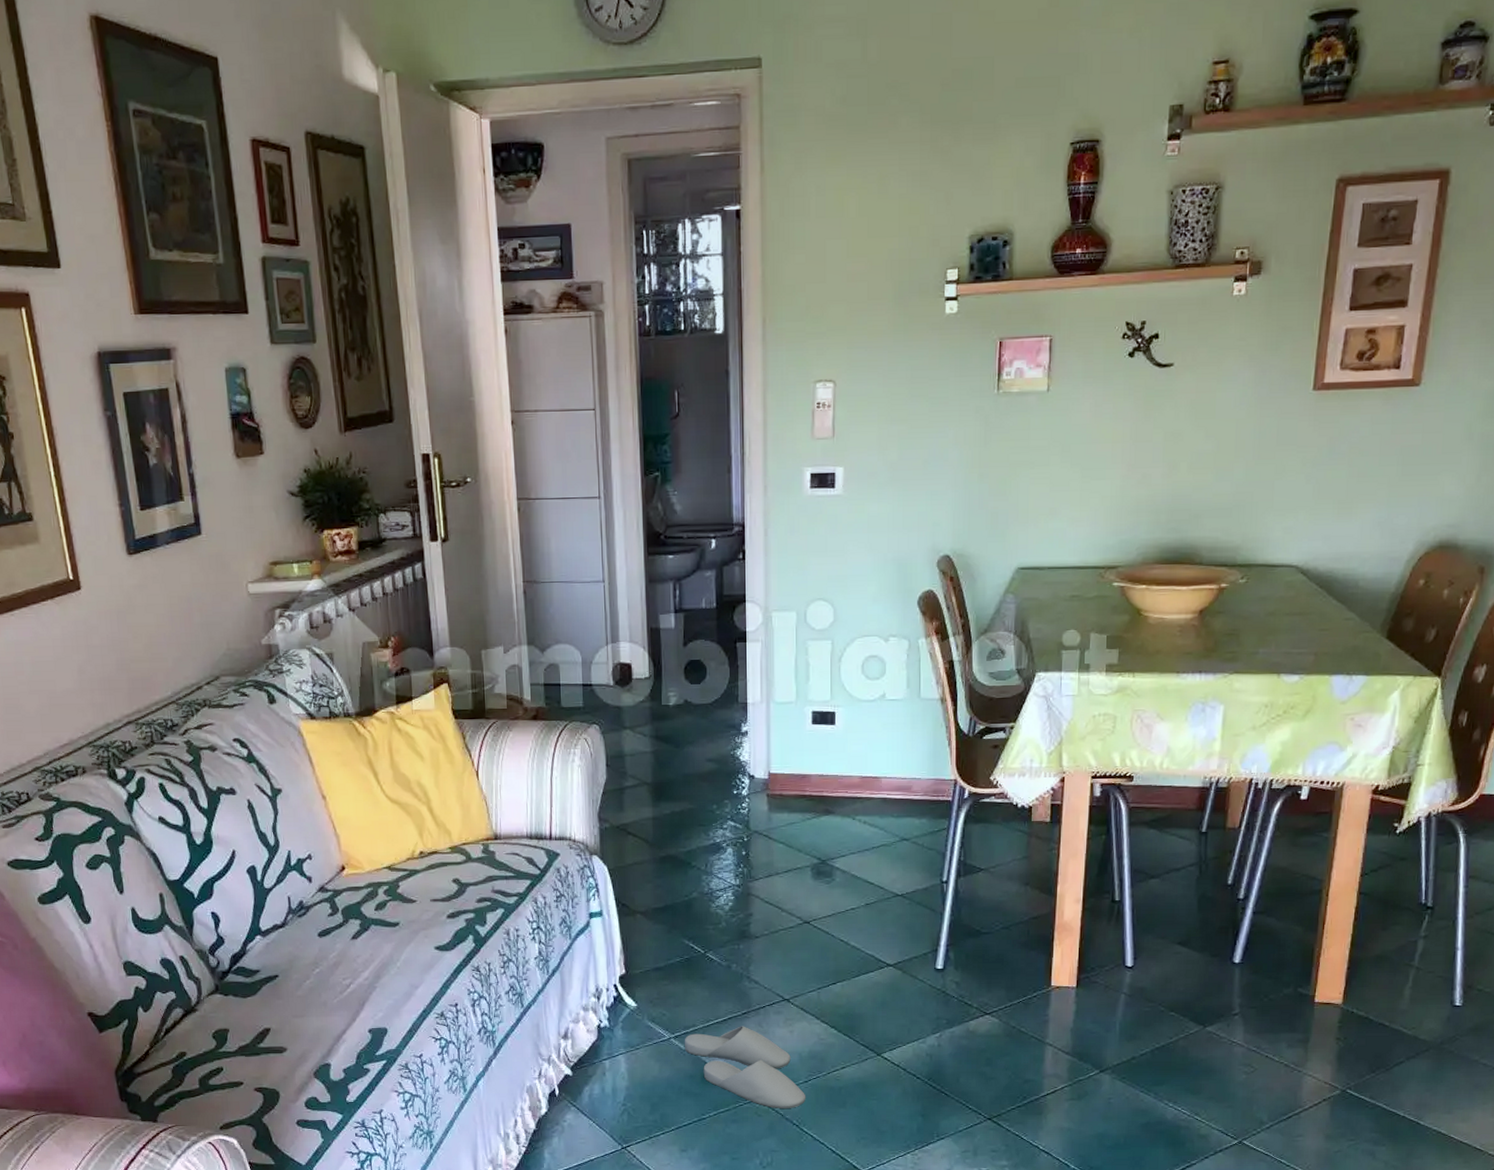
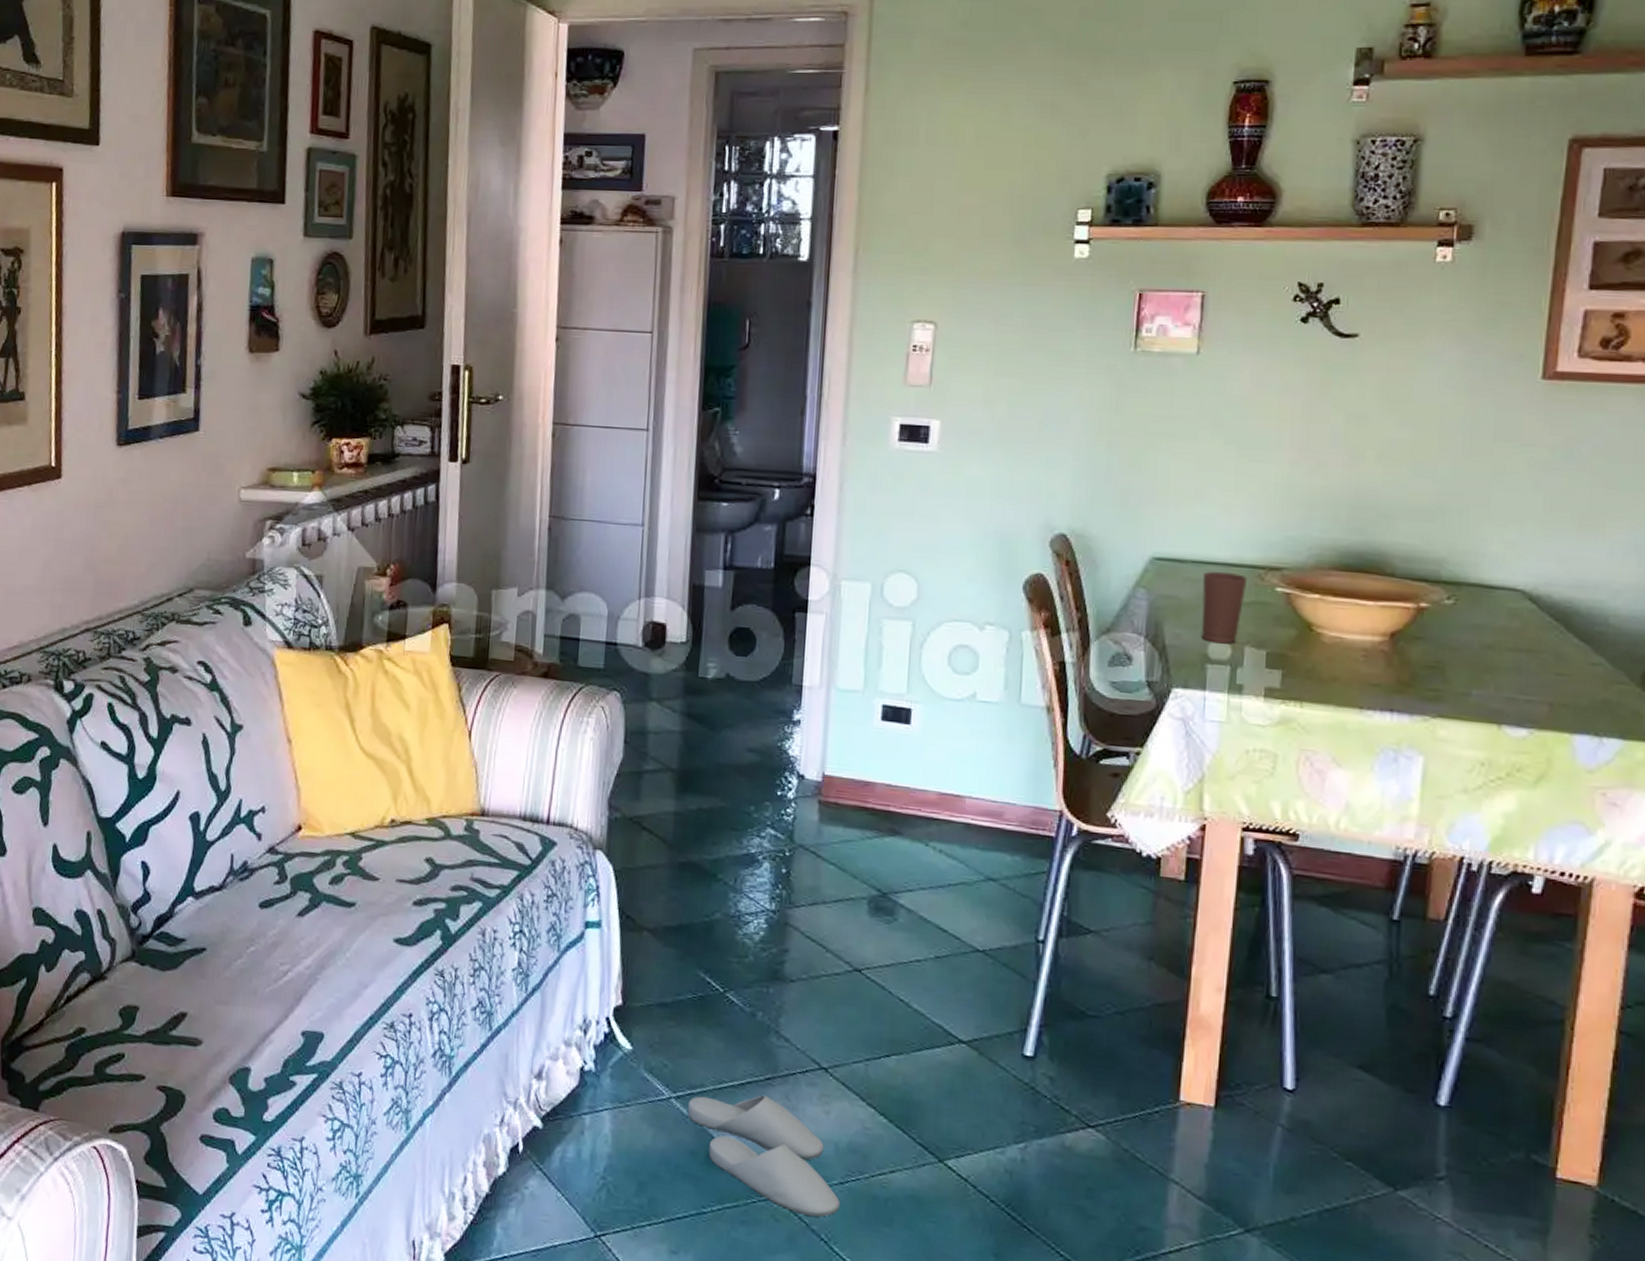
cup: none [1057,574,1092,633] -> present [1201,571,1248,644]

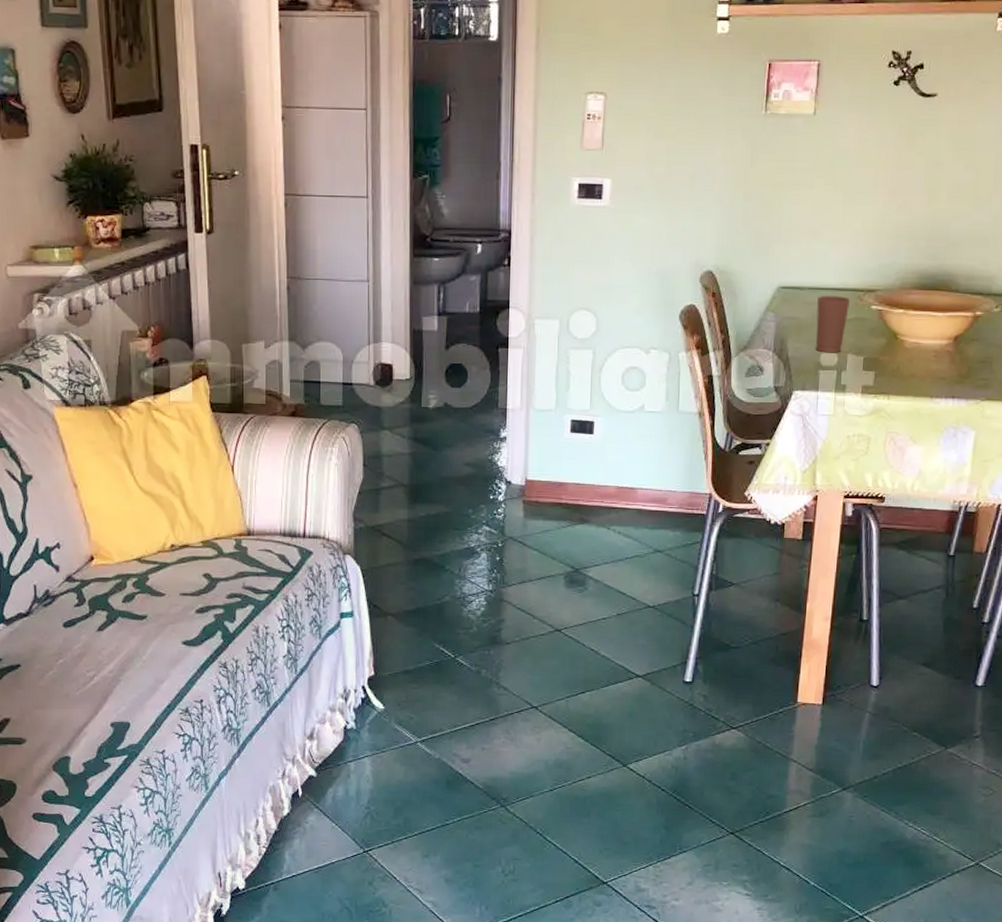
slippers: present [687,1095,841,1217] -> none [430,732,551,817]

